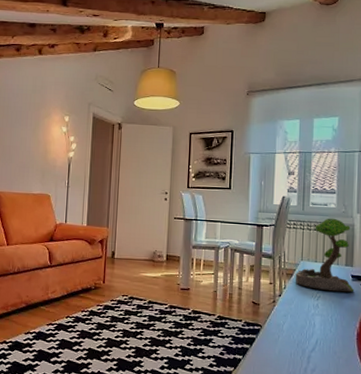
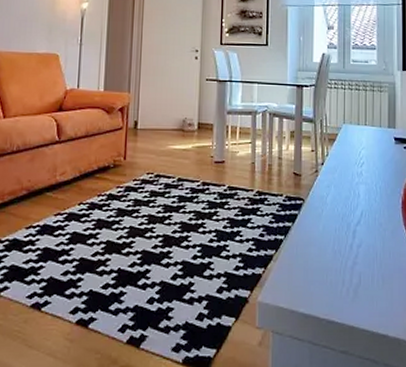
plant: present [295,218,355,293] -> none [337,76,398,157]

